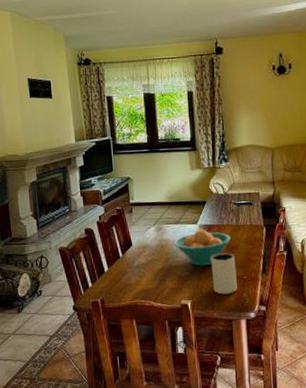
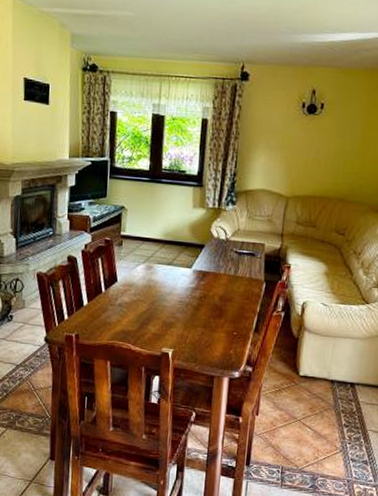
fruit bowl: present [173,230,231,266] -> none [162,275,226,315]
mug: present [211,253,237,295] -> none [199,304,228,349]

